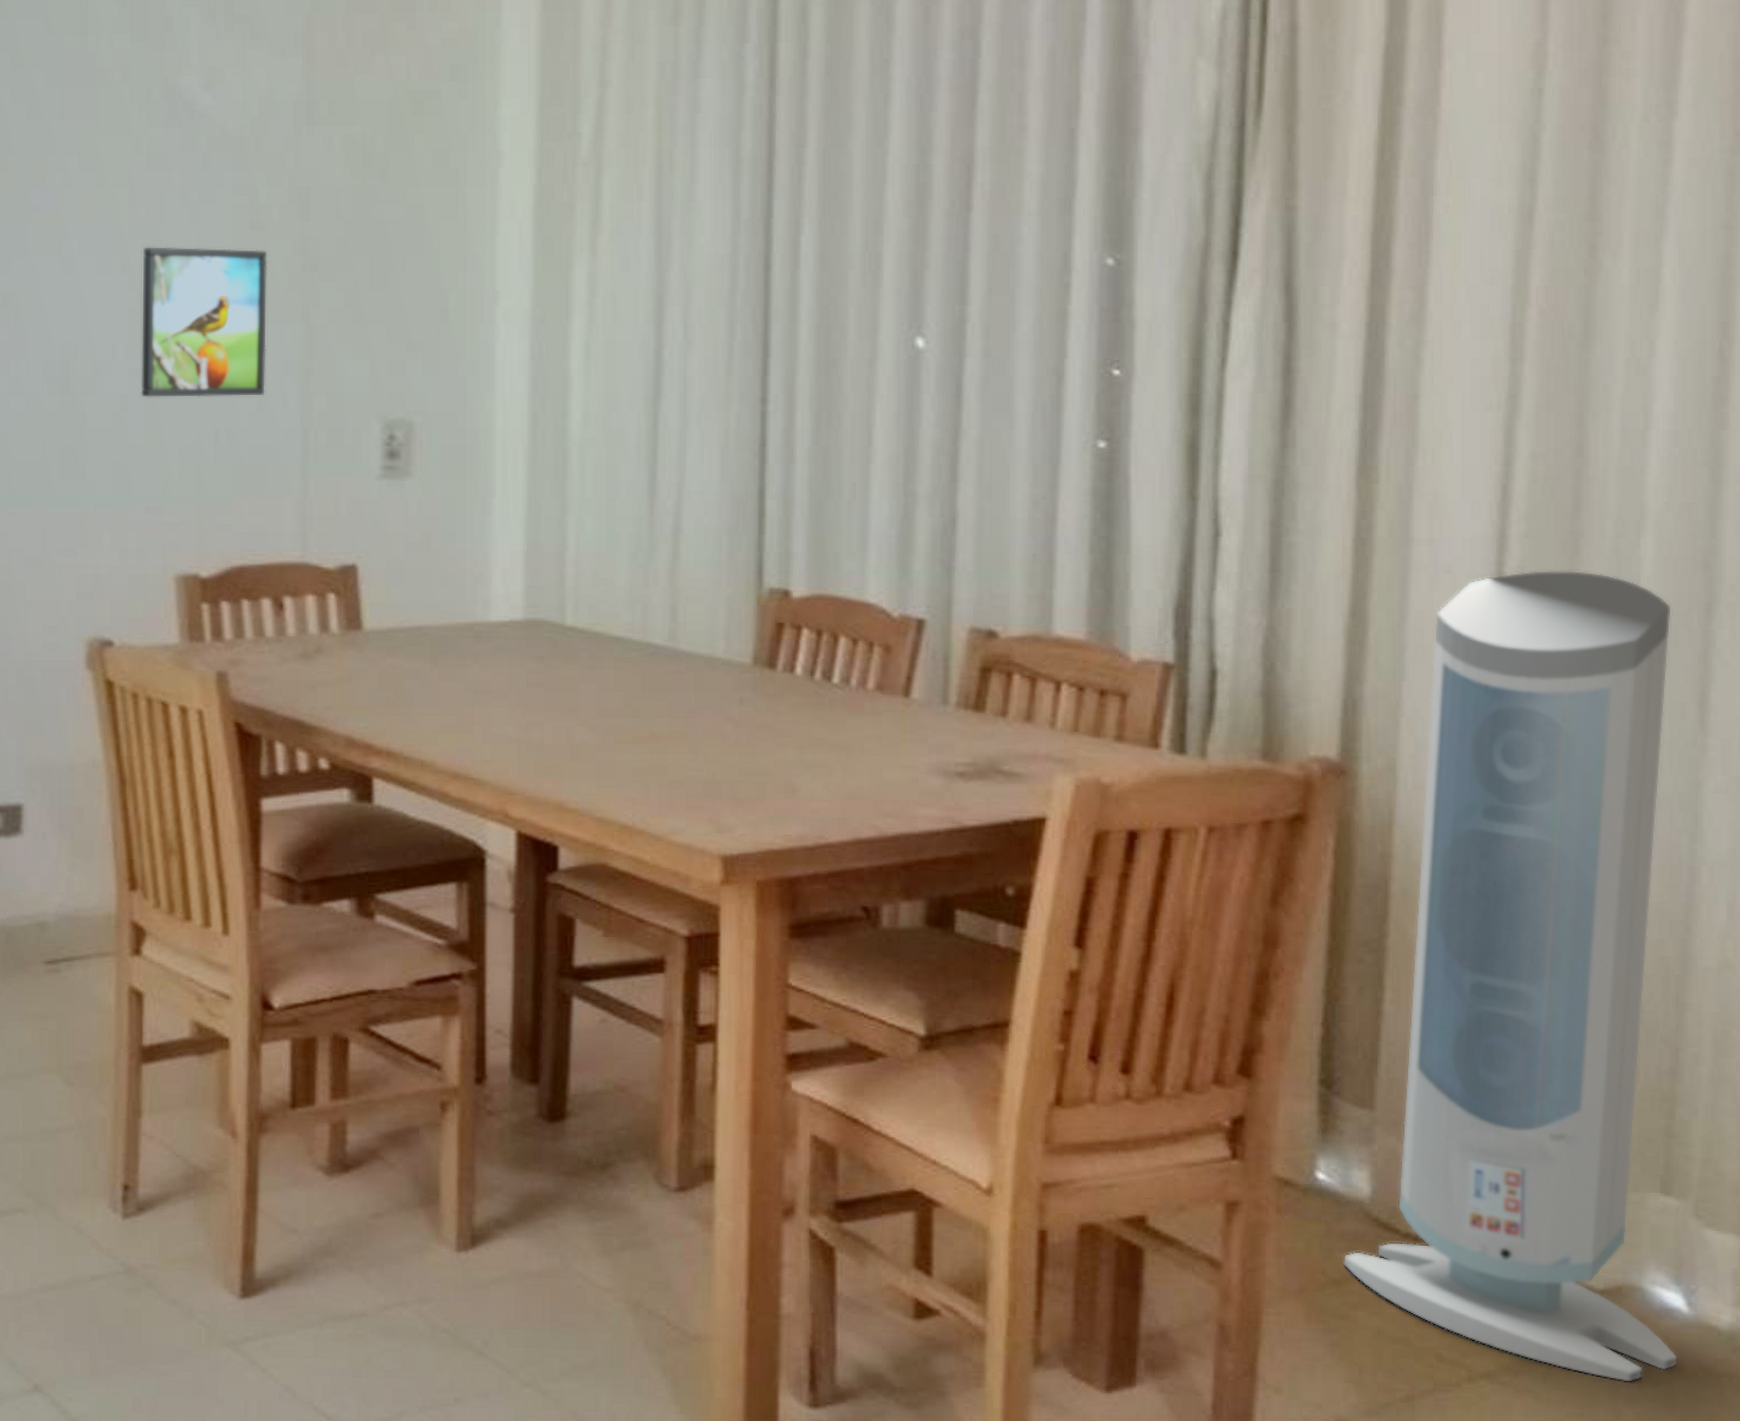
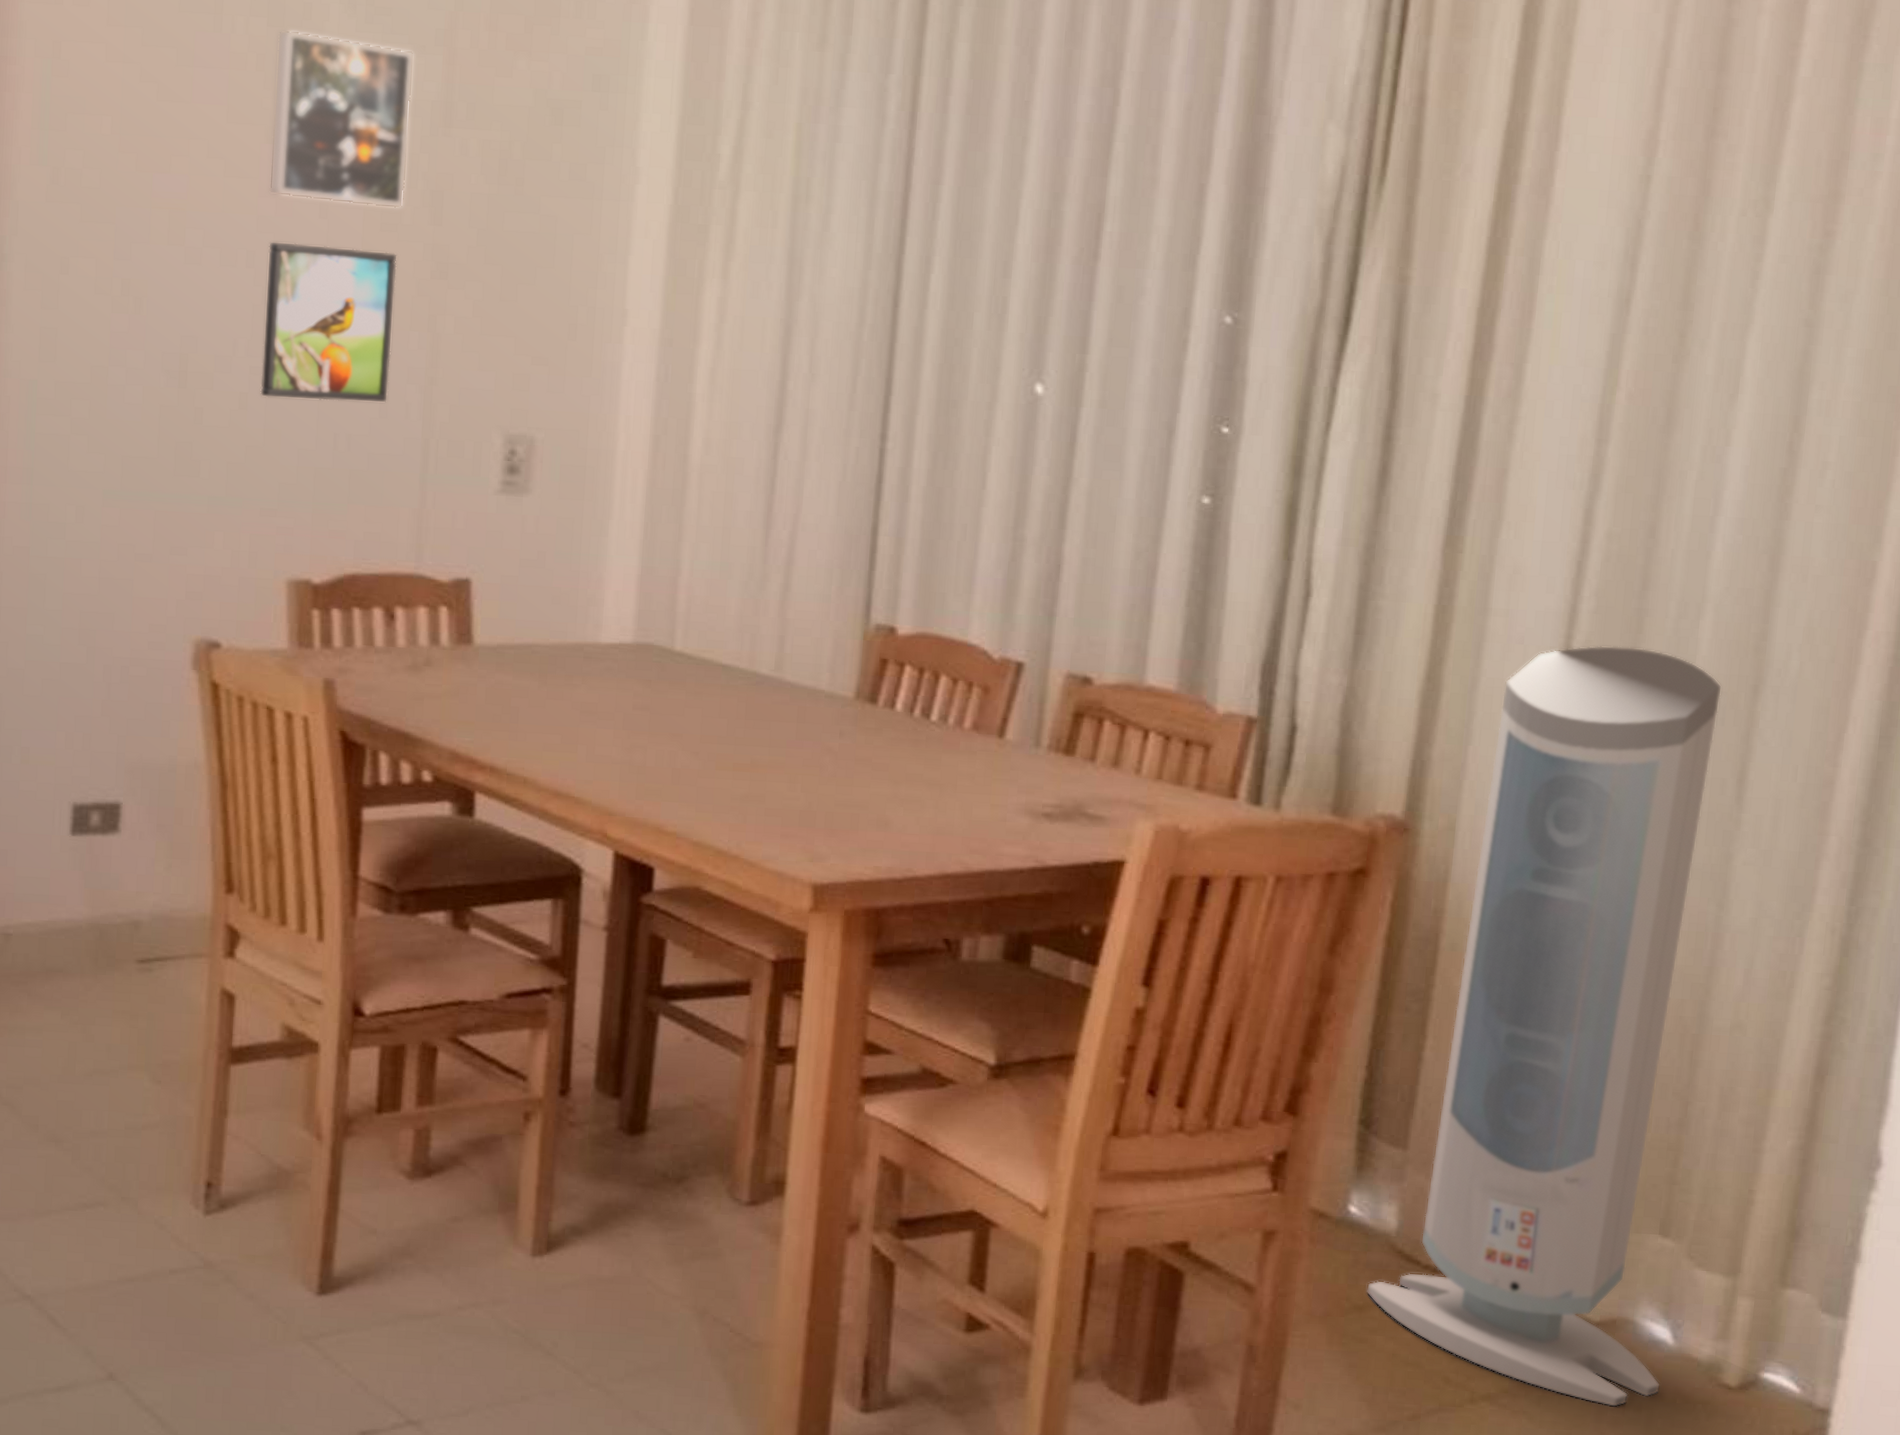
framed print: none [139,43,274,207] -> present [268,29,414,209]

